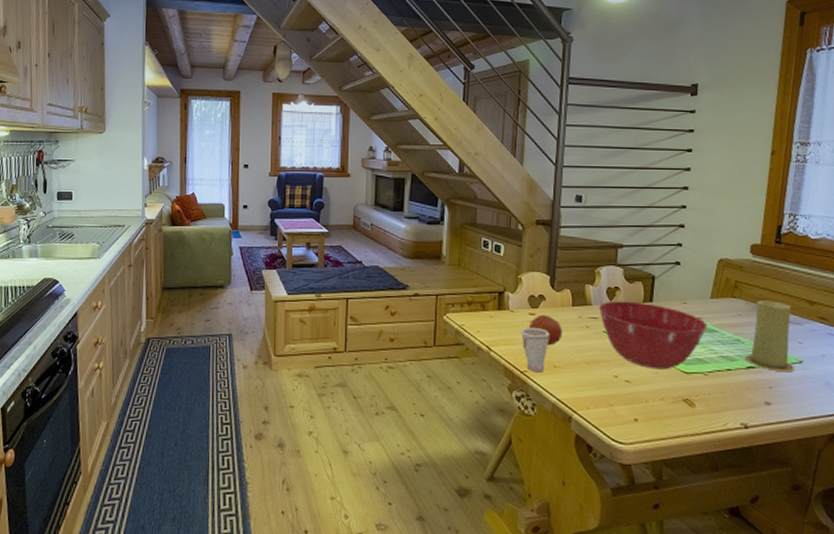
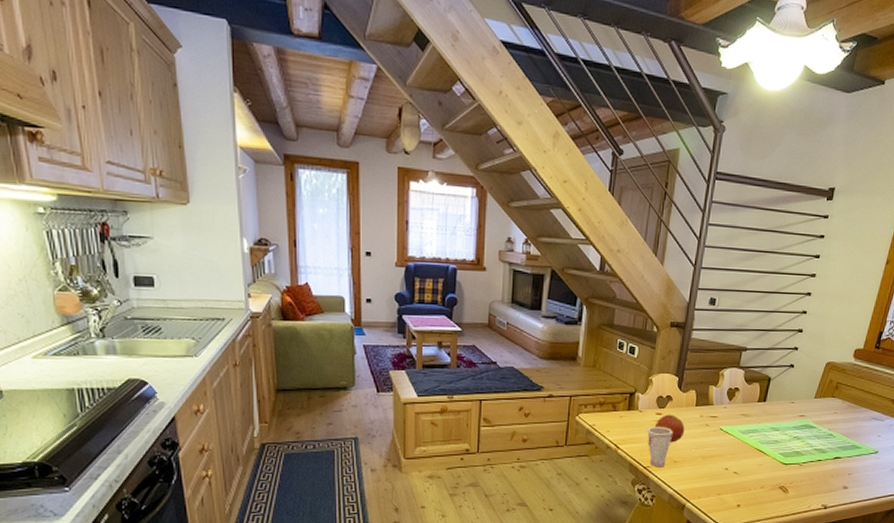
mixing bowl: present [598,301,708,370] -> none [718,401,809,462]
candle: present [745,300,796,373] -> none [834,400,878,461]

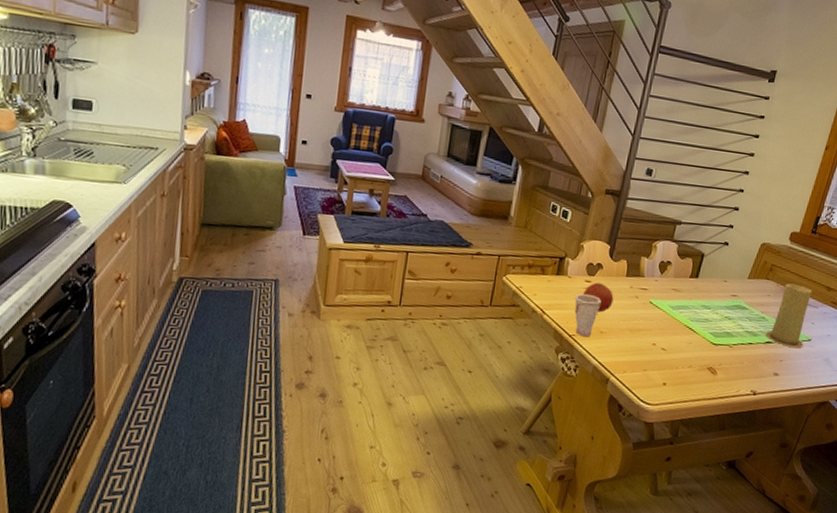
candle: none [834,400,878,461] -> present [766,283,813,349]

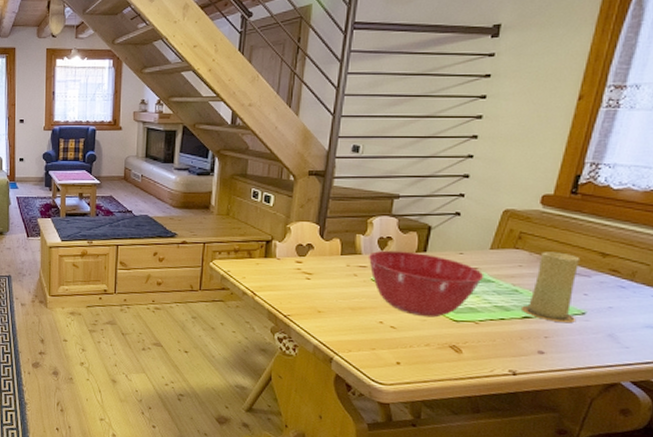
cup: present [574,294,602,337] -> none [285,275,316,317]
fruit: present [582,282,614,313] -> none [294,262,329,292]
mixing bowl: none [649,274,741,341] -> present [368,250,484,318]

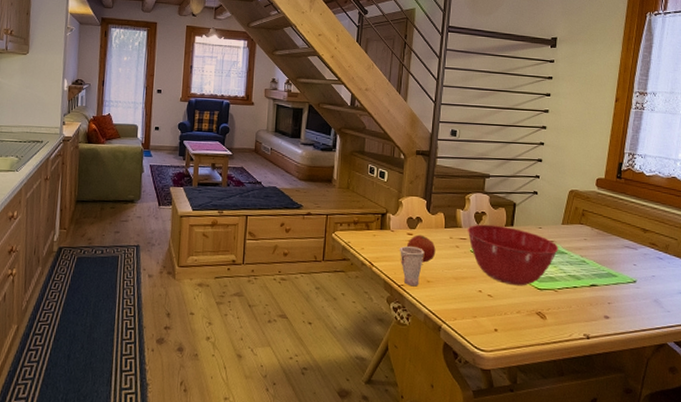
cup: none [285,275,316,317] -> present [399,246,425,287]
fruit: none [294,262,329,292] -> present [406,234,436,263]
candle: present [522,252,581,323] -> none [589,227,630,291]

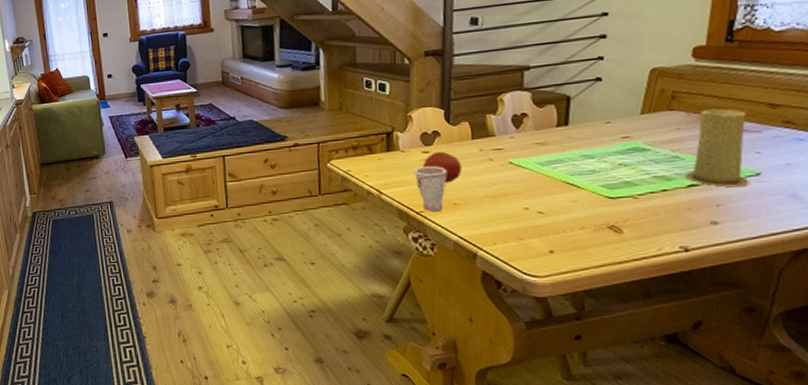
mixing bowl: present [467,224,559,286] -> none [502,126,638,198]
candle: none [589,227,630,291] -> present [686,108,751,188]

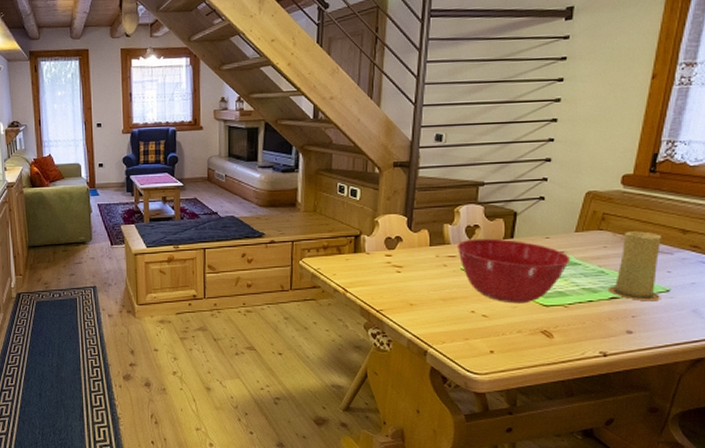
cup: present [413,166,447,212] -> none [376,269,406,311]
fruit: present [422,151,462,183] -> none [384,255,419,285]
mixing bowl: none [502,126,638,198] -> present [456,238,571,304]

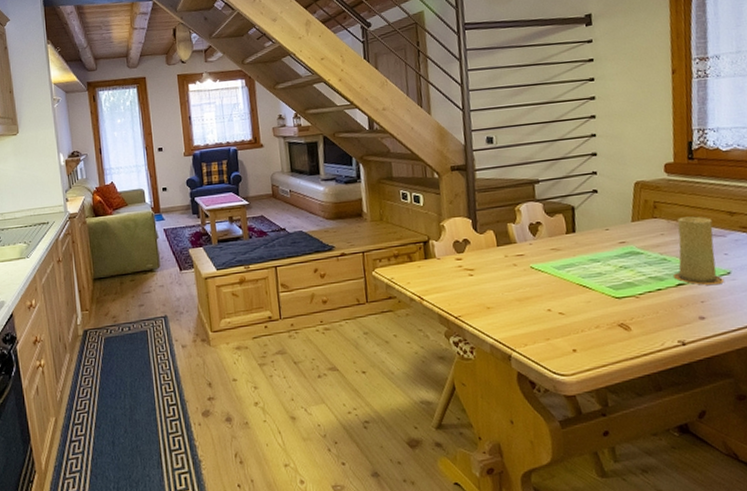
mixing bowl: present [456,238,571,304] -> none [522,234,633,299]

